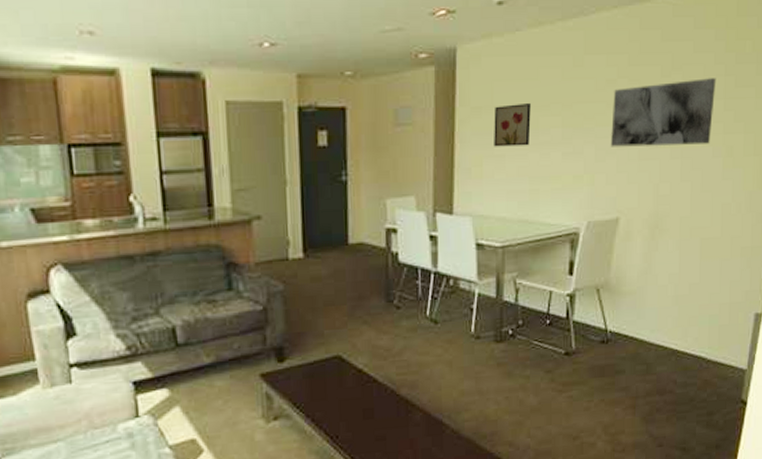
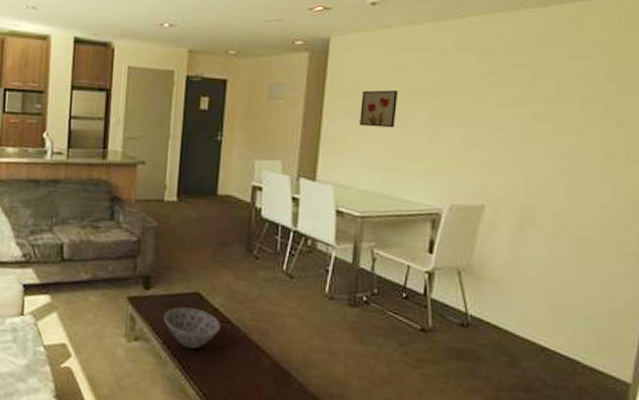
bowl: none [304,372,366,417] -> present [164,307,220,349]
wall art: present [611,78,717,147] -> none [478,83,595,145]

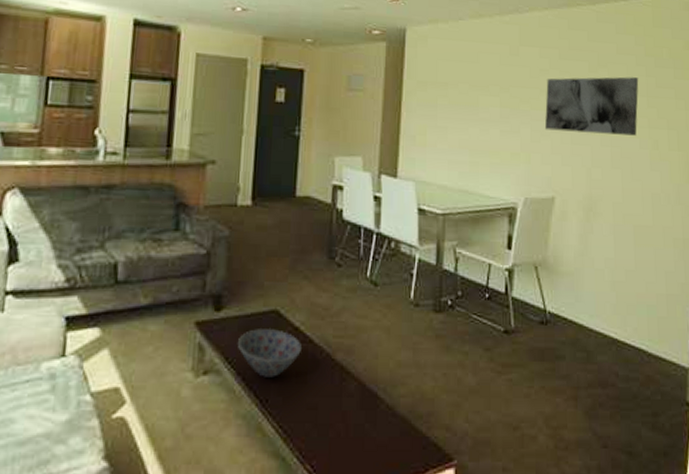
wall art: present [360,90,398,128] -> none [437,82,471,121]
wall art: none [478,83,595,145] -> present [545,77,639,136]

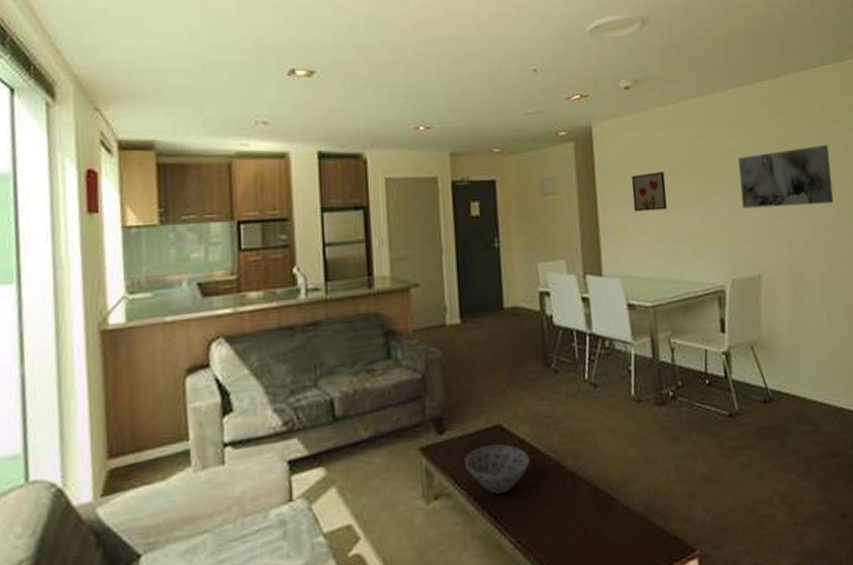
wall art: none [437,82,471,121] -> present [631,172,667,212]

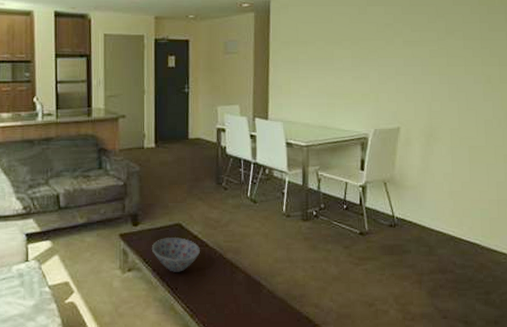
wall art: present [631,172,667,212] -> none [299,40,327,71]
wall art: present [738,145,834,209] -> none [390,24,473,74]

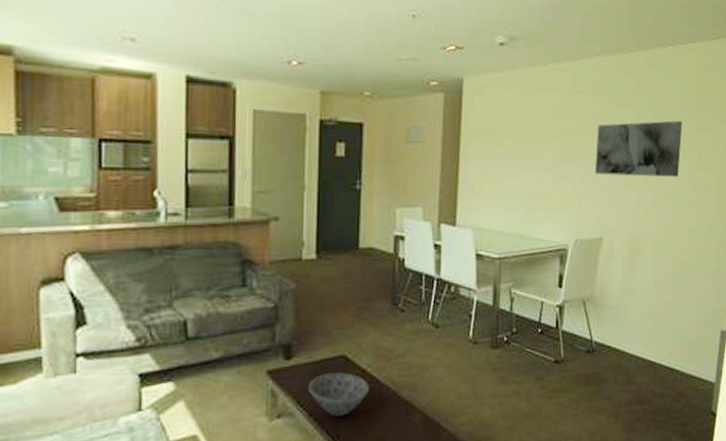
wall art: none [390,24,473,74] -> present [595,121,683,177]

